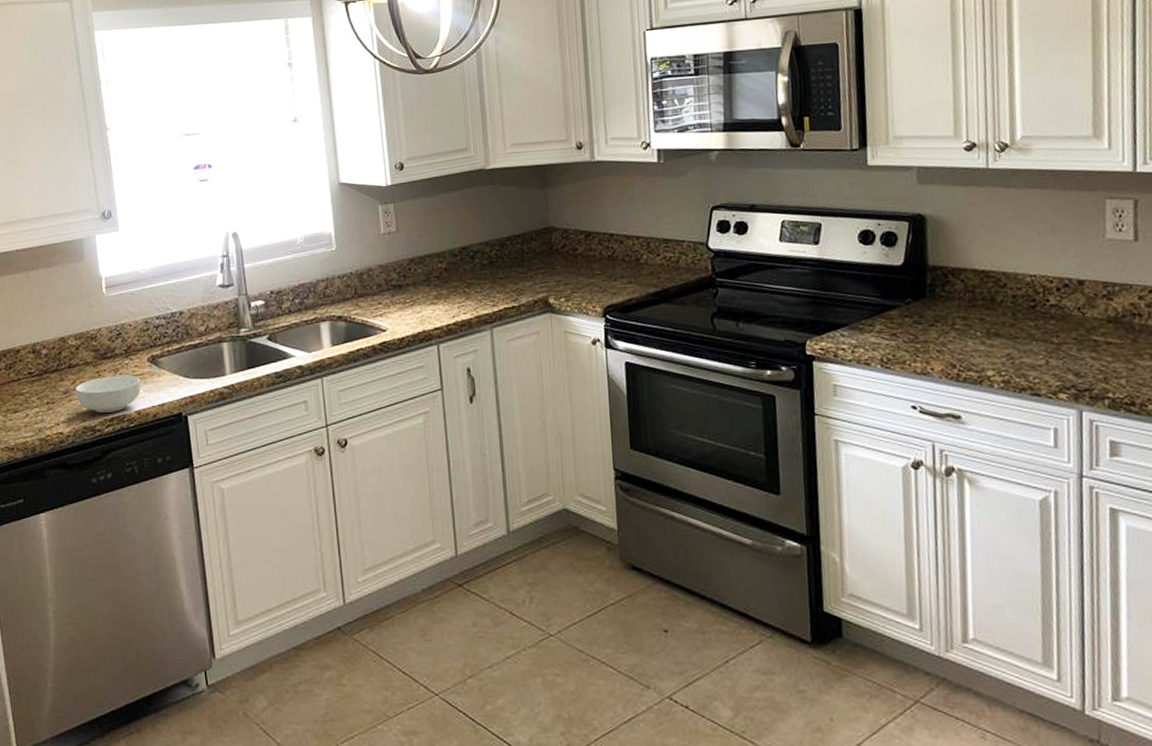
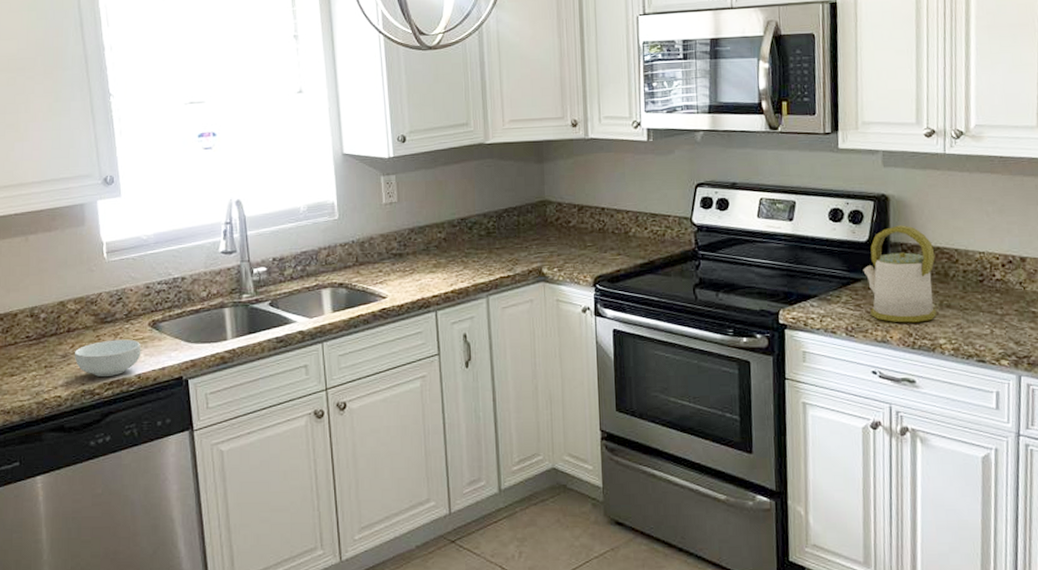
kettle: none [898,247,983,353] -> present [863,225,936,323]

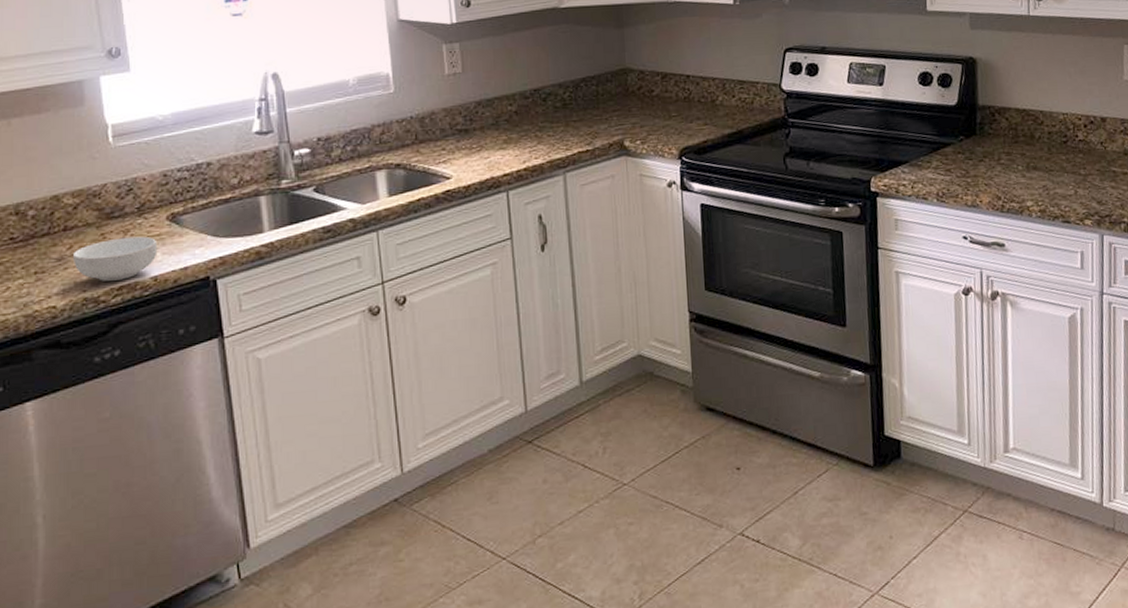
kettle: present [863,225,936,323] -> none [952,88,1024,187]

